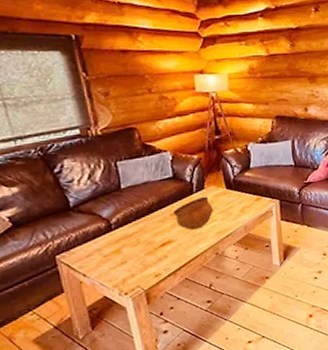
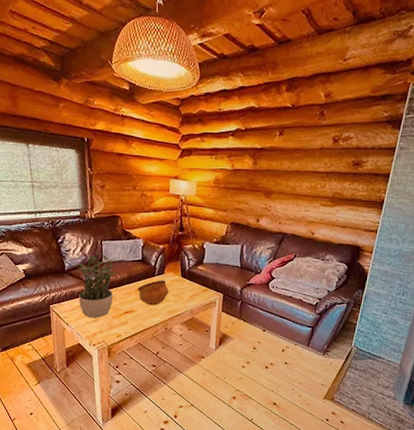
potted plant: none [86,178,143,261] -> present [77,254,116,318]

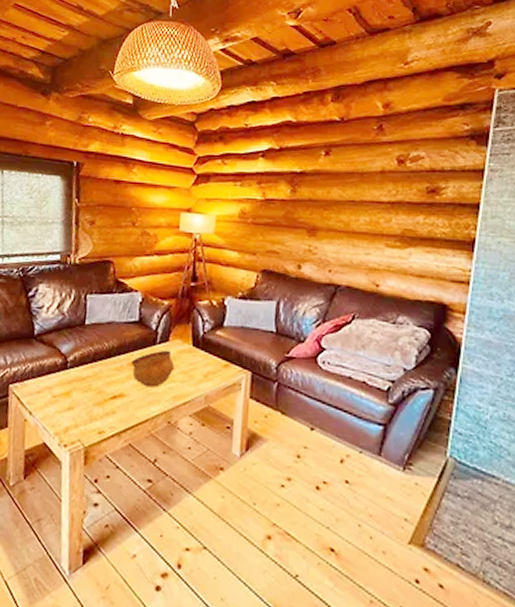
potted plant: present [77,254,116,318] -> none [48,313,103,404]

